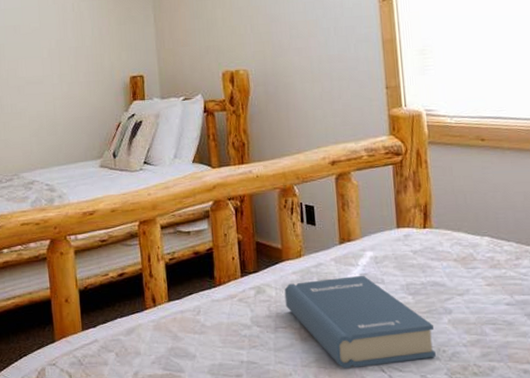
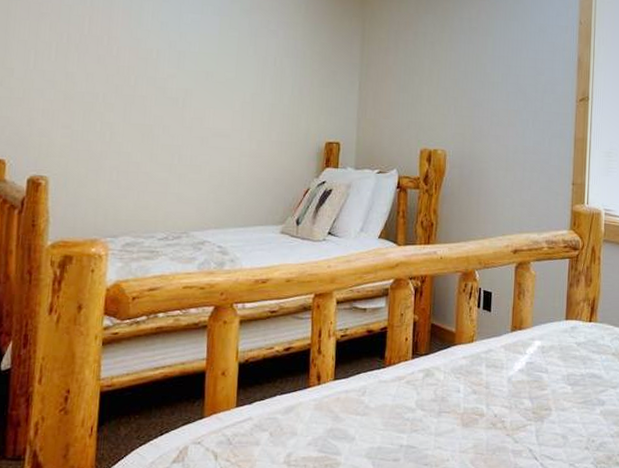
hardback book: present [284,275,436,369] -> none [452,363,586,456]

